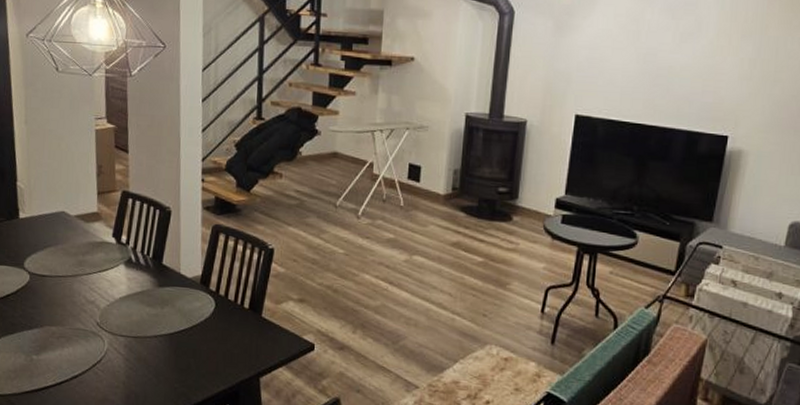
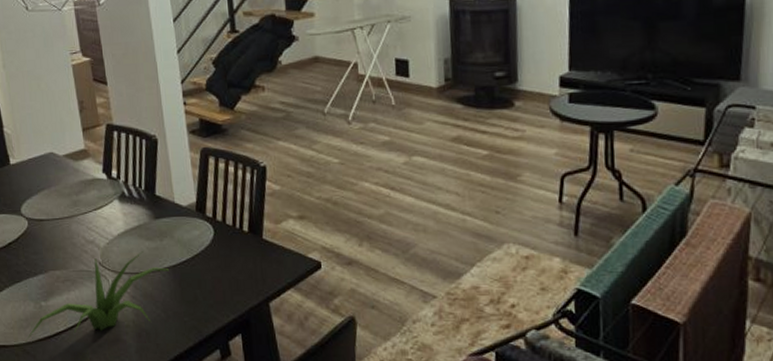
plant: none [11,316,166,394] -> present [25,251,169,343]

